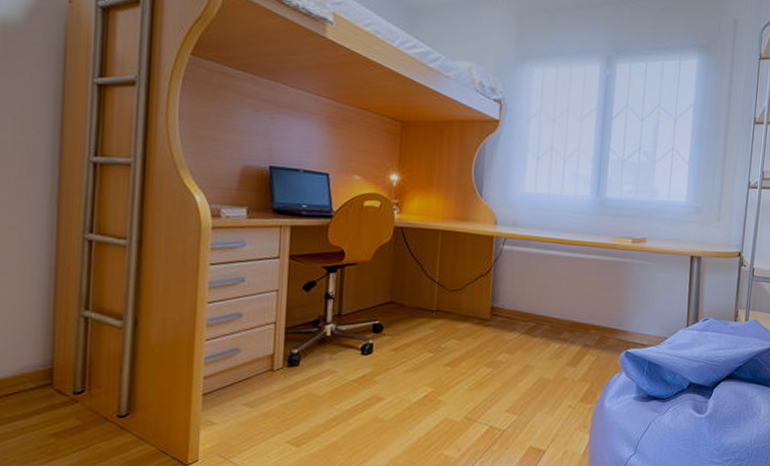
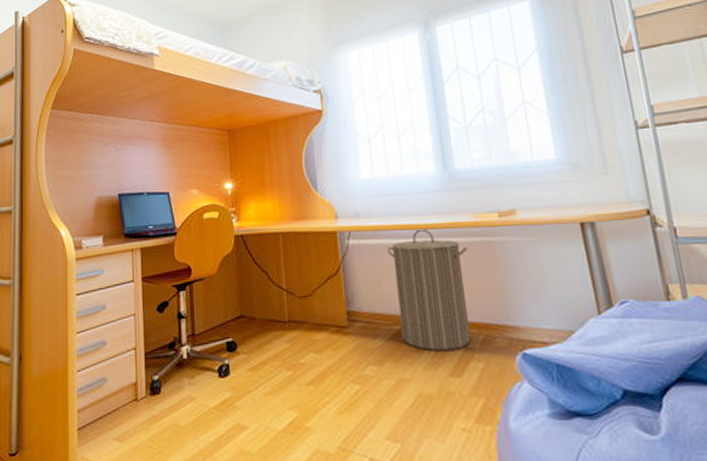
laundry hamper: none [535,244,602,346] -> present [387,229,471,351]

